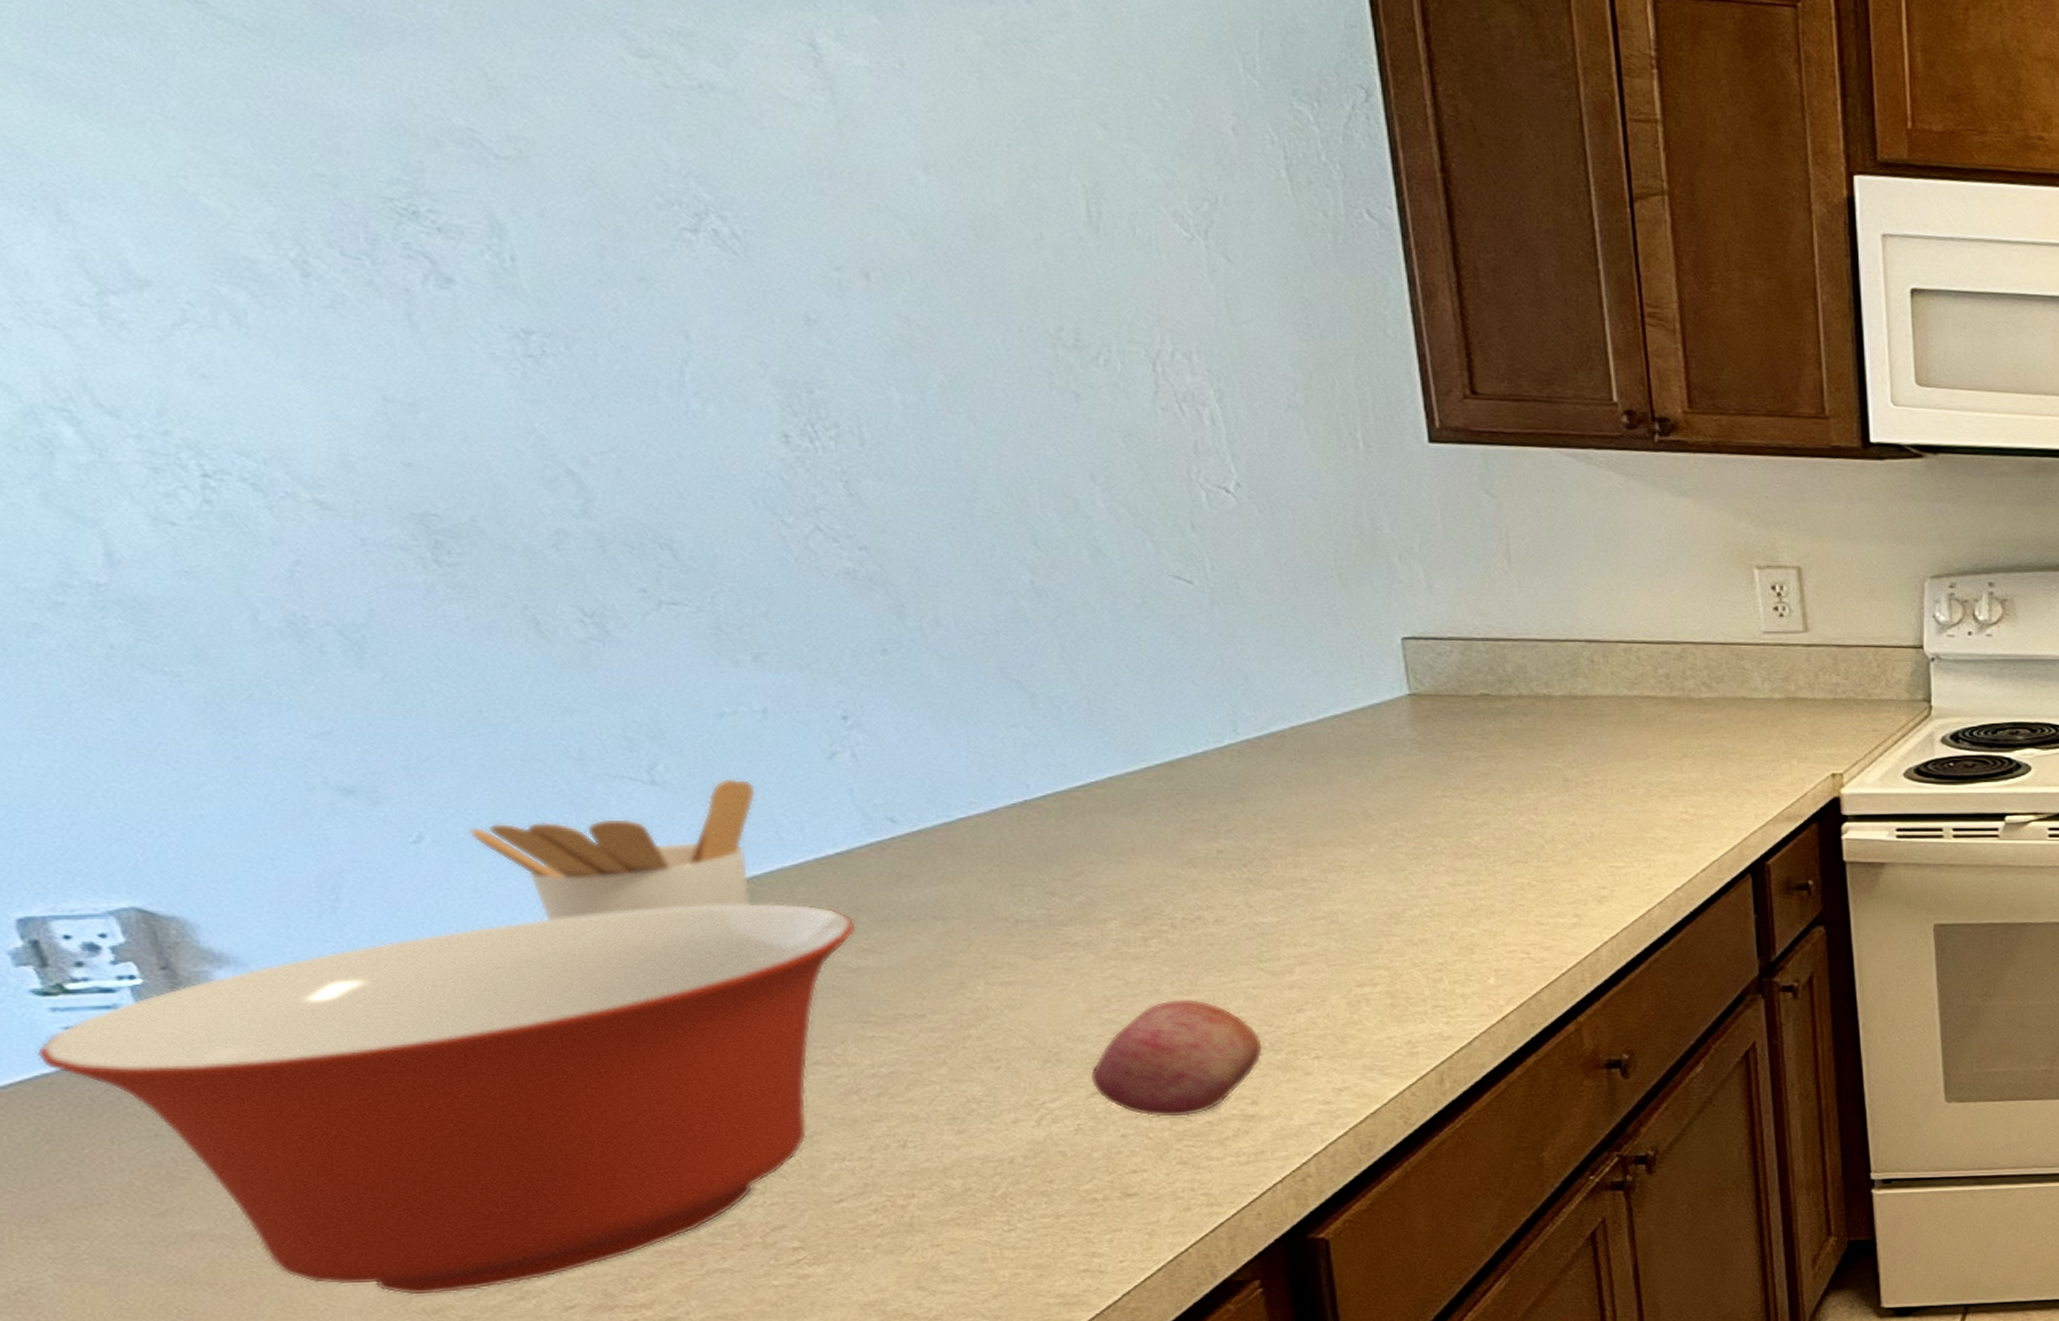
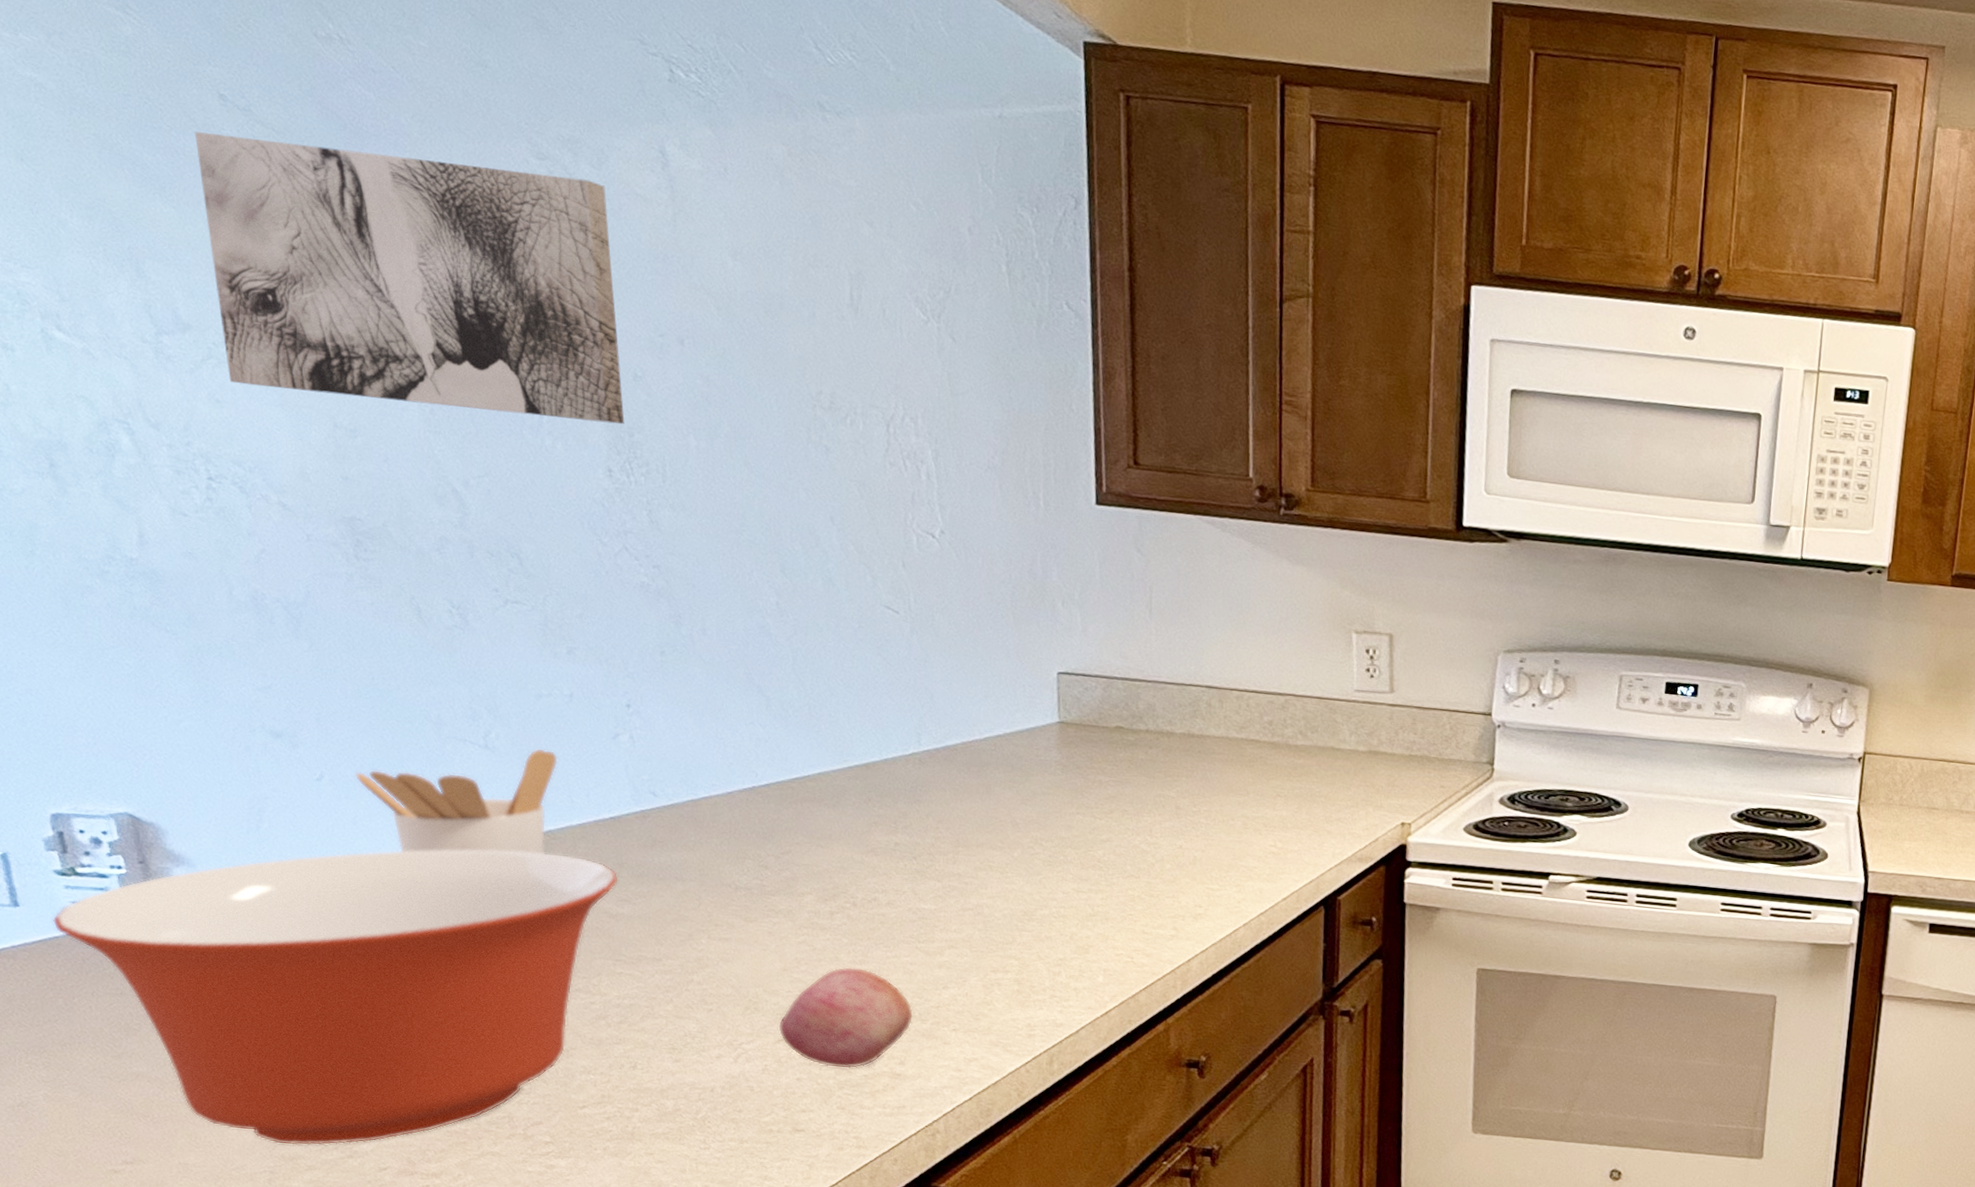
wall art: none [124,31,799,379] -> present [195,132,625,425]

